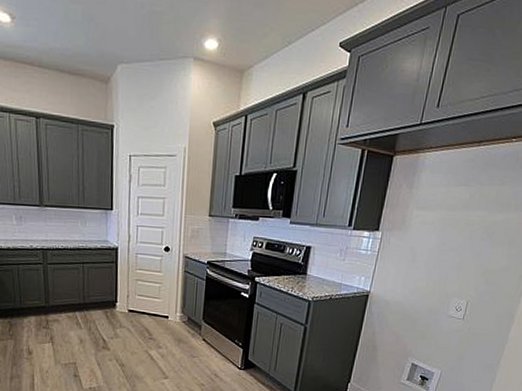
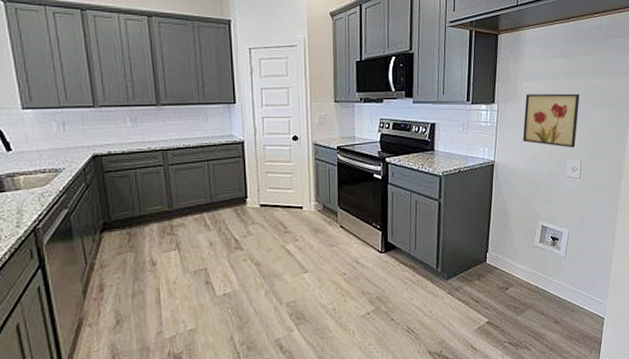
wall art: none [404,224,479,287] -> present [523,93,580,148]

